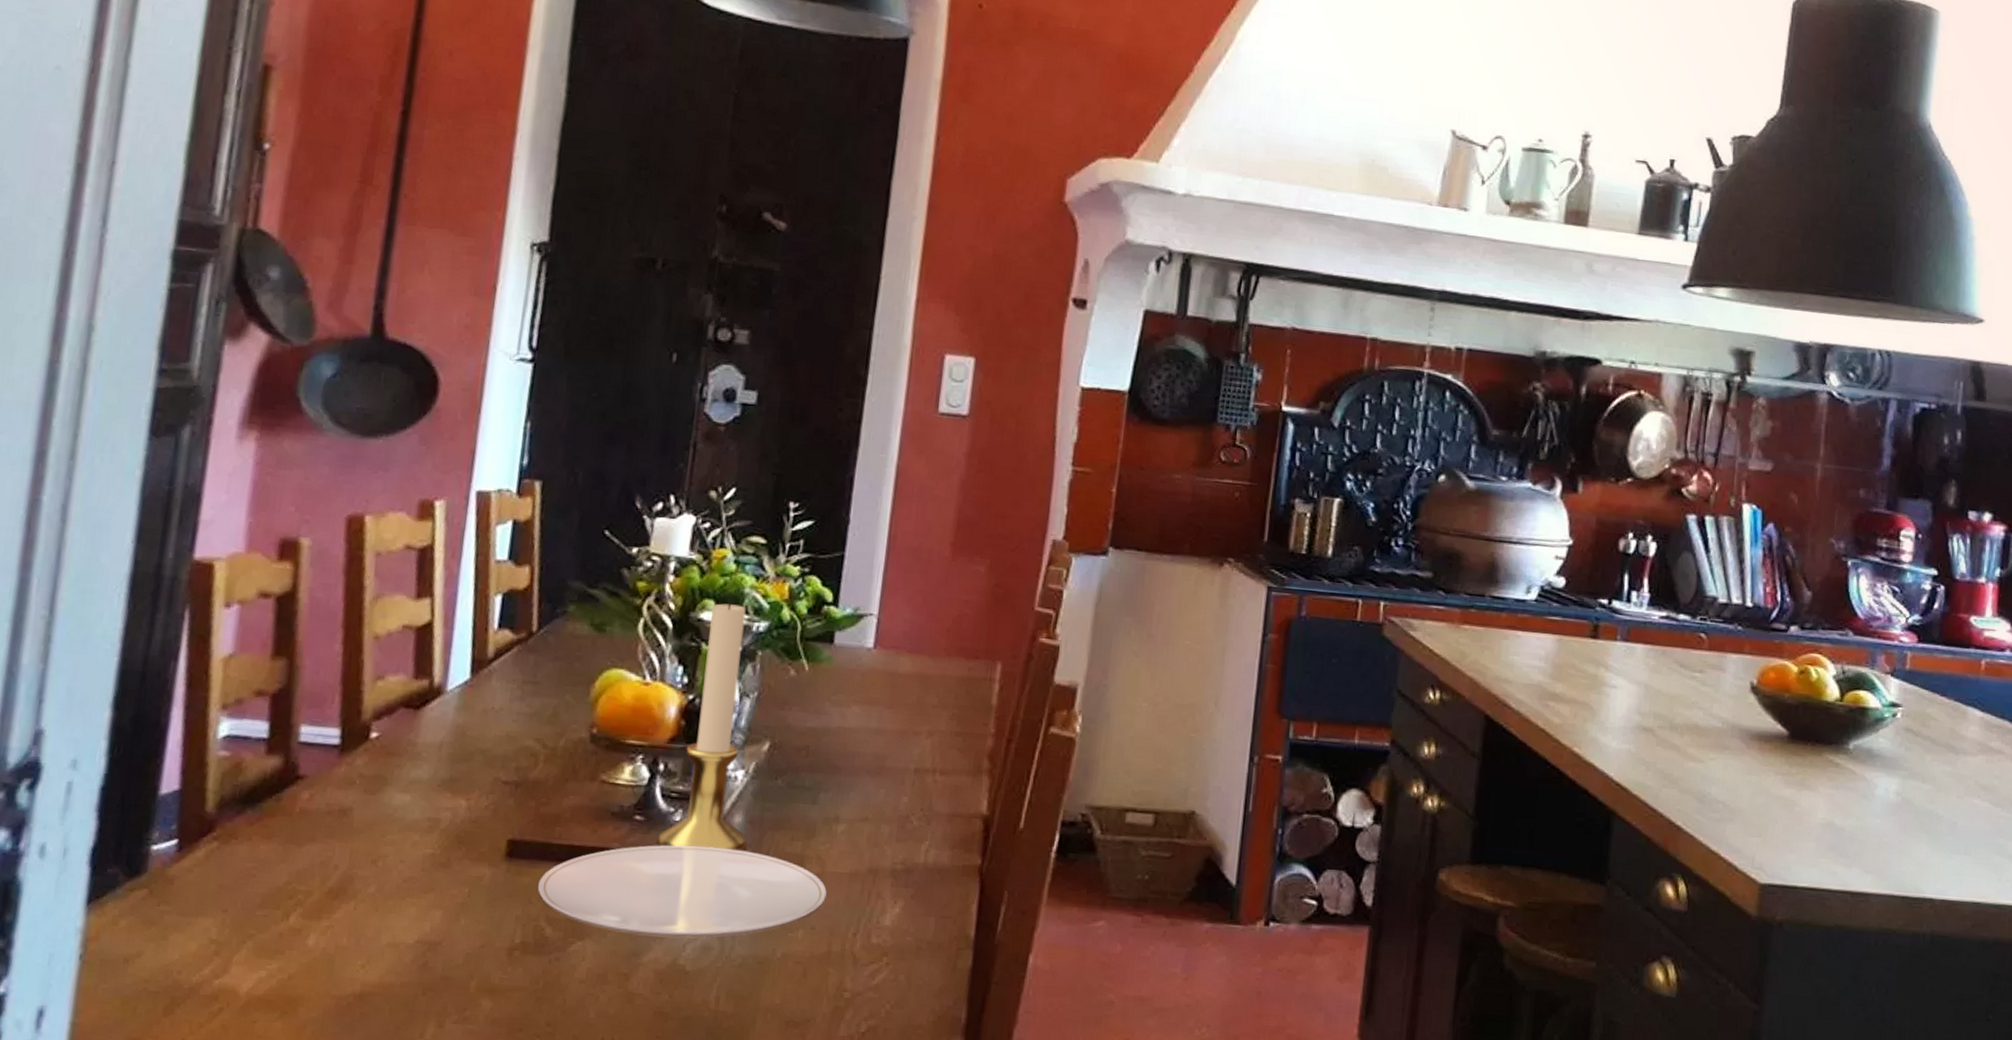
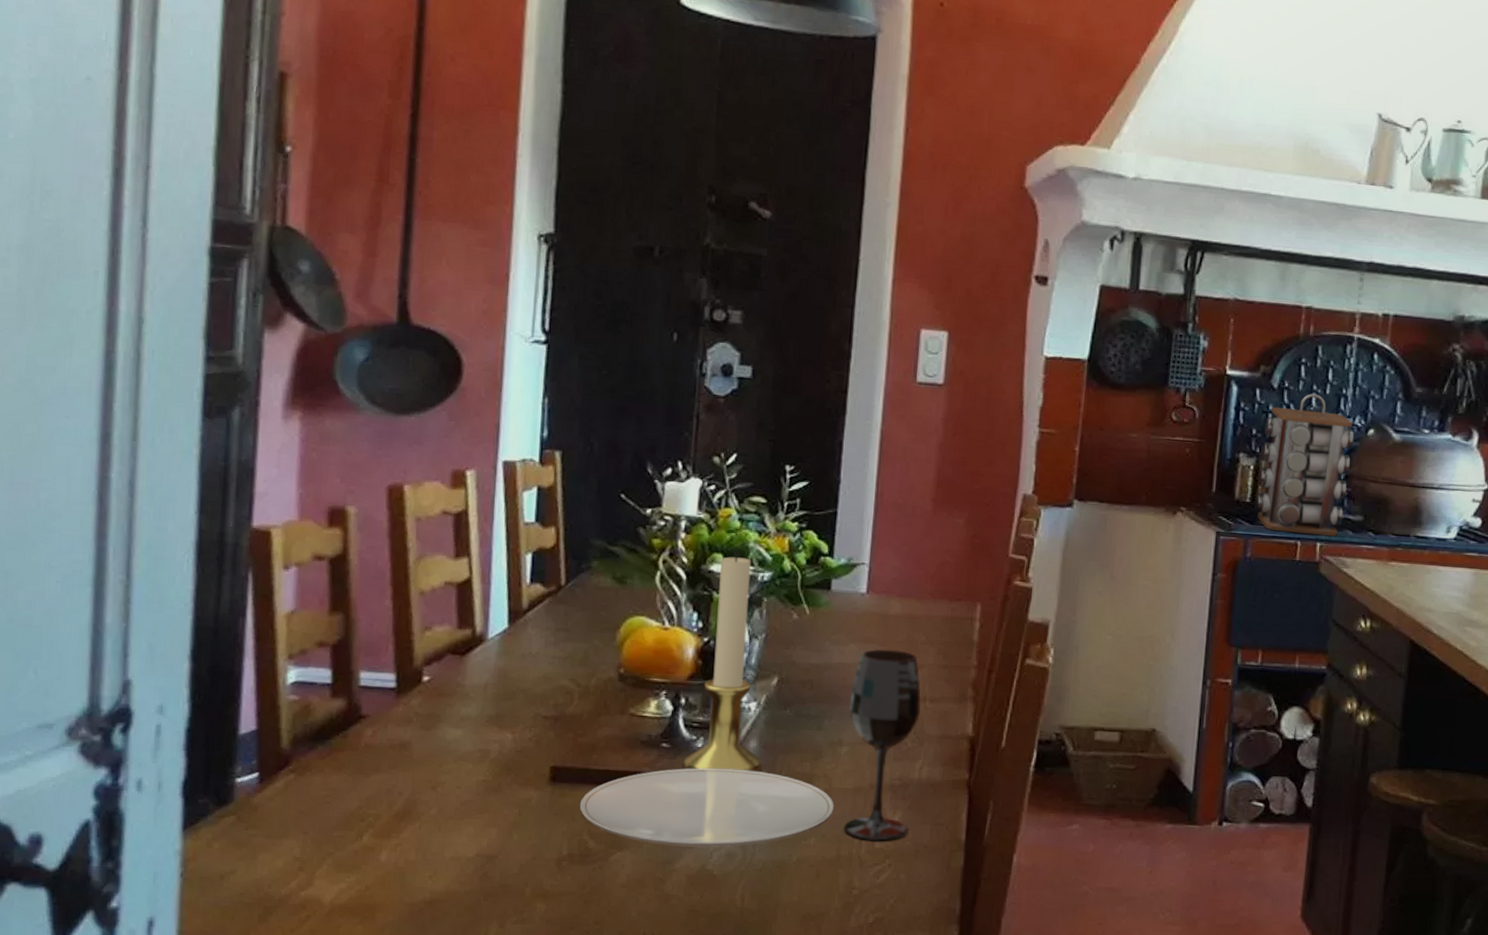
wine glass: none [836,711,931,936] -> present [843,648,922,842]
spice rack: none [1311,434,1423,595] -> present [1254,393,1354,537]

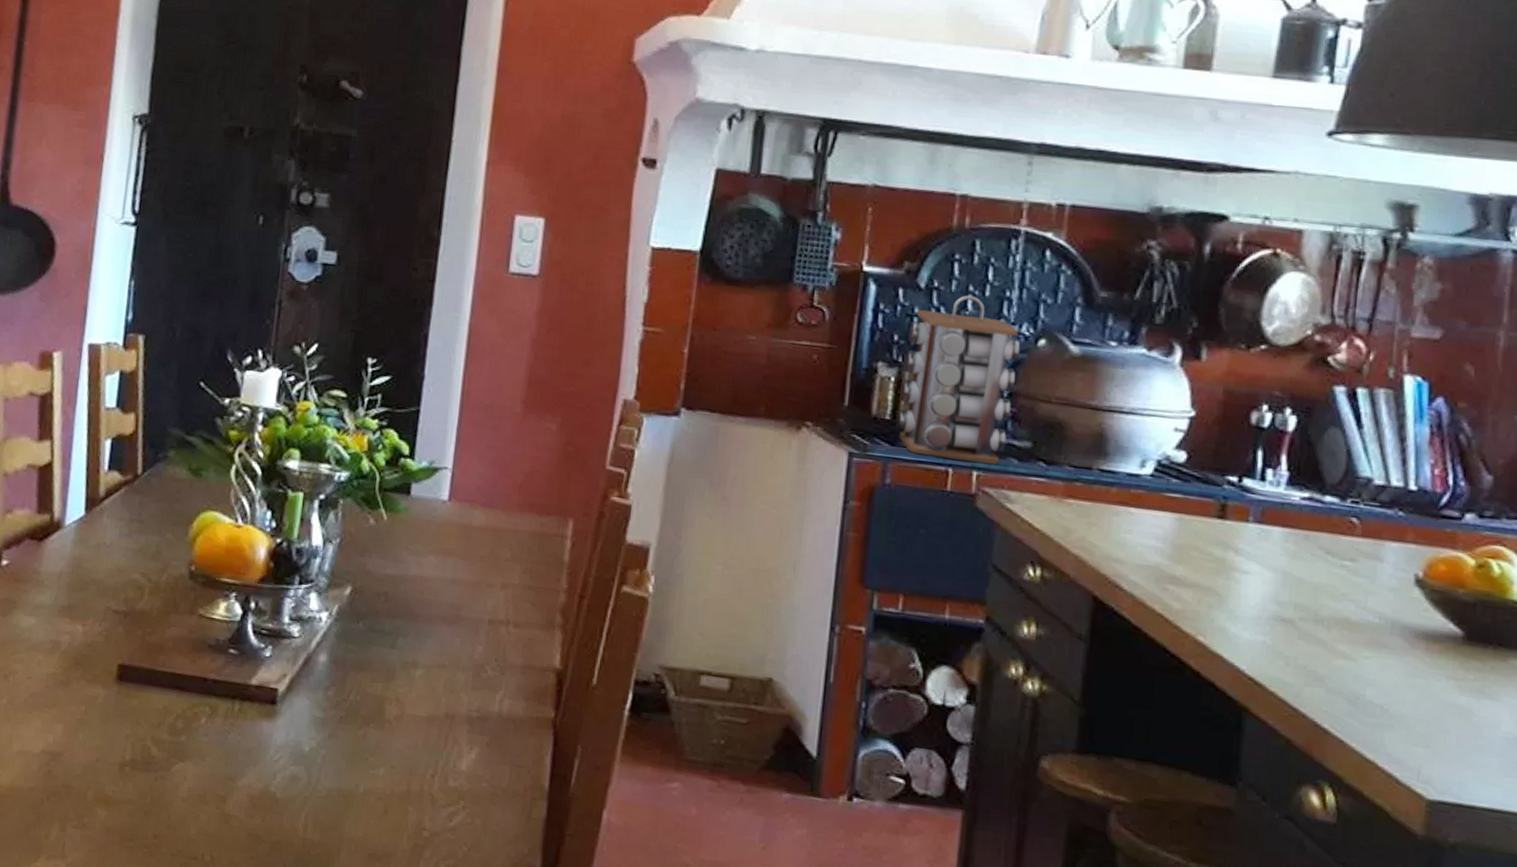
plate: present [580,767,834,847] -> none [145,677,406,769]
candle holder: present [681,550,763,773] -> none [248,446,332,690]
wine glass: present [843,648,922,842] -> none [414,562,505,780]

